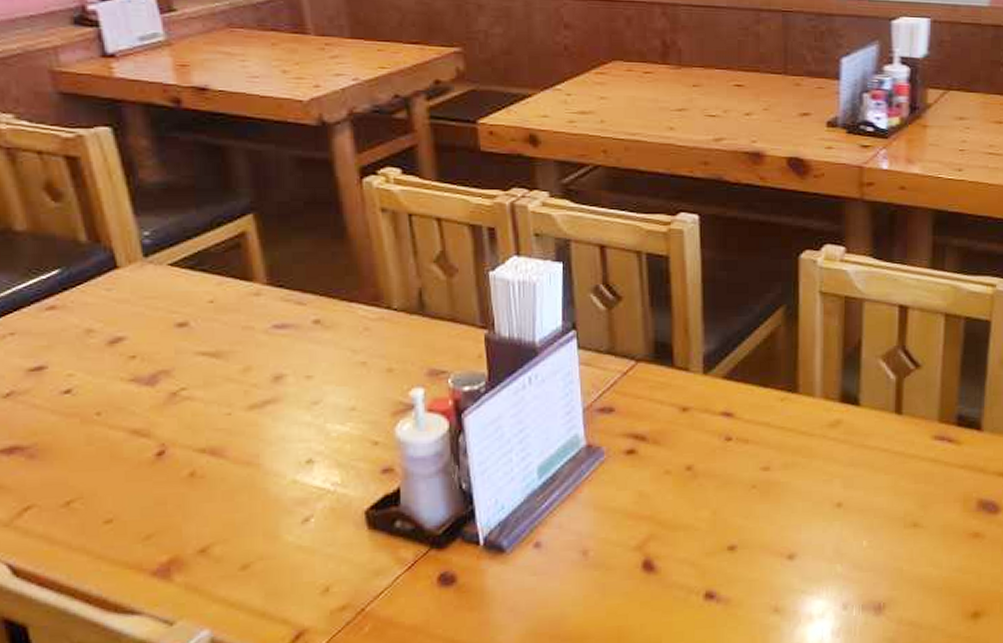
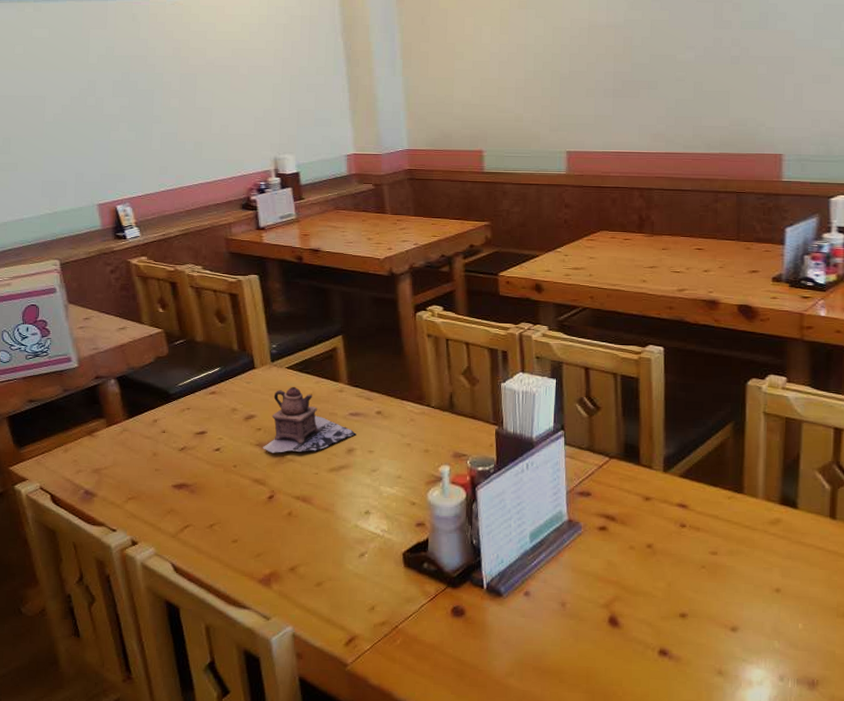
teapot: none [139,291,286,390] -> present [262,386,356,453]

